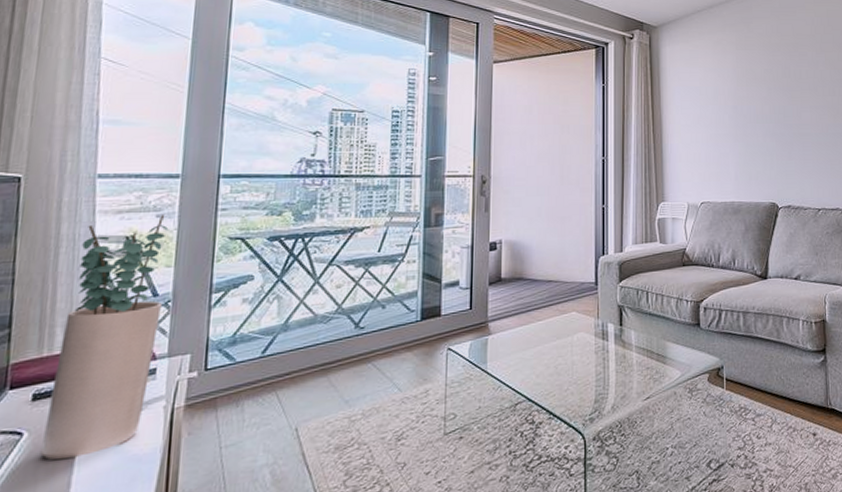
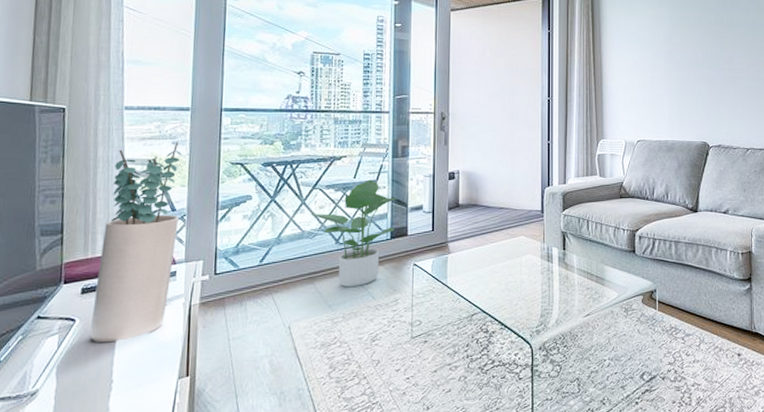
potted plant: none [324,253,432,378] -> present [310,179,399,287]

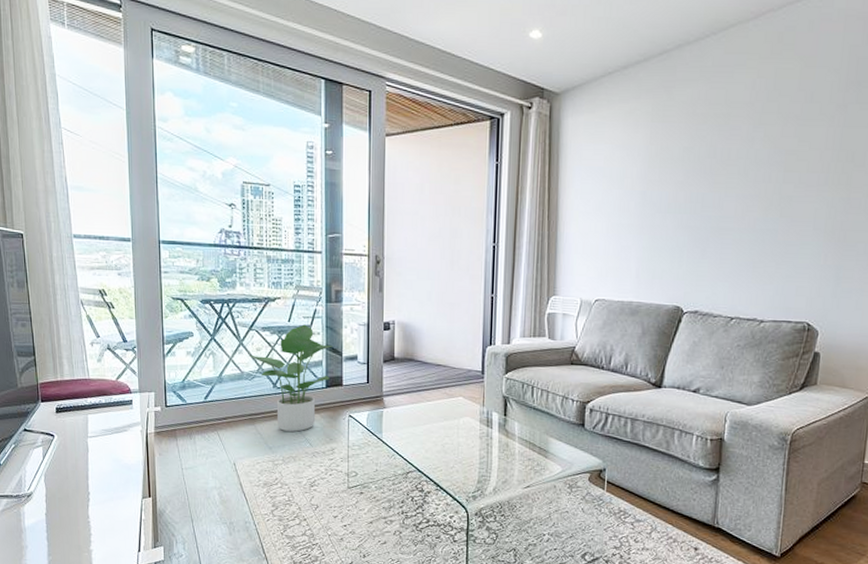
vase: present [89,142,183,343] -> none [66,273,130,459]

